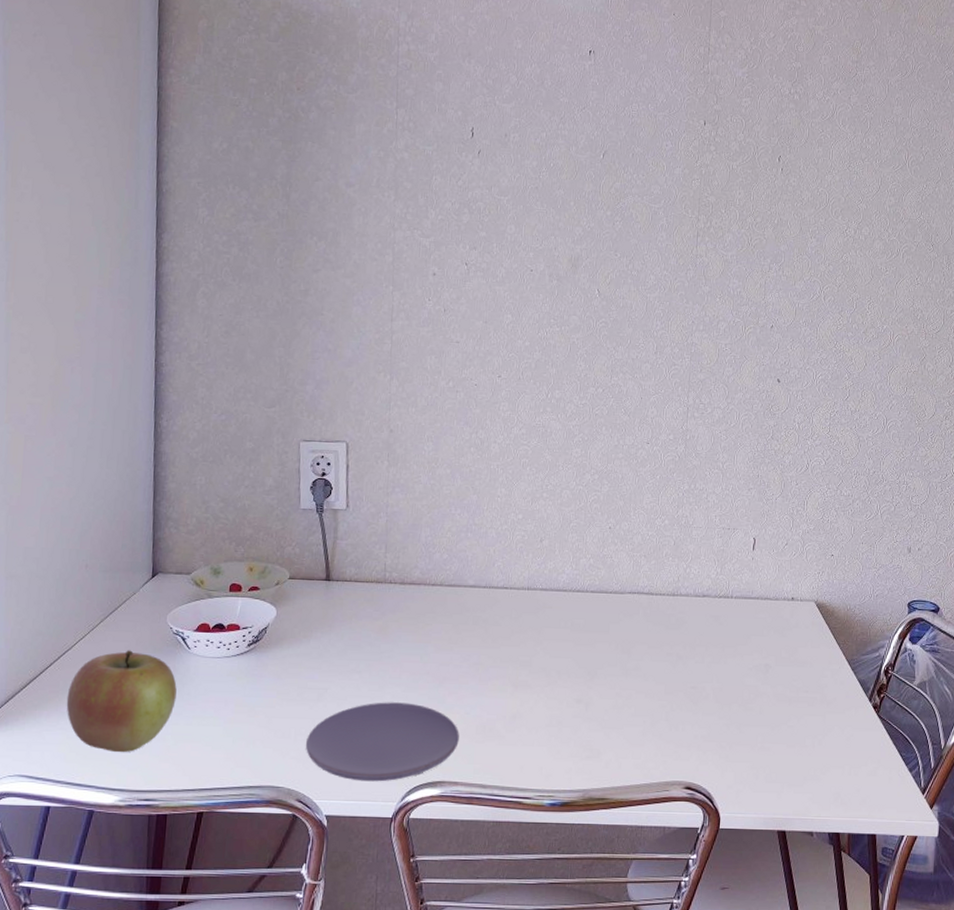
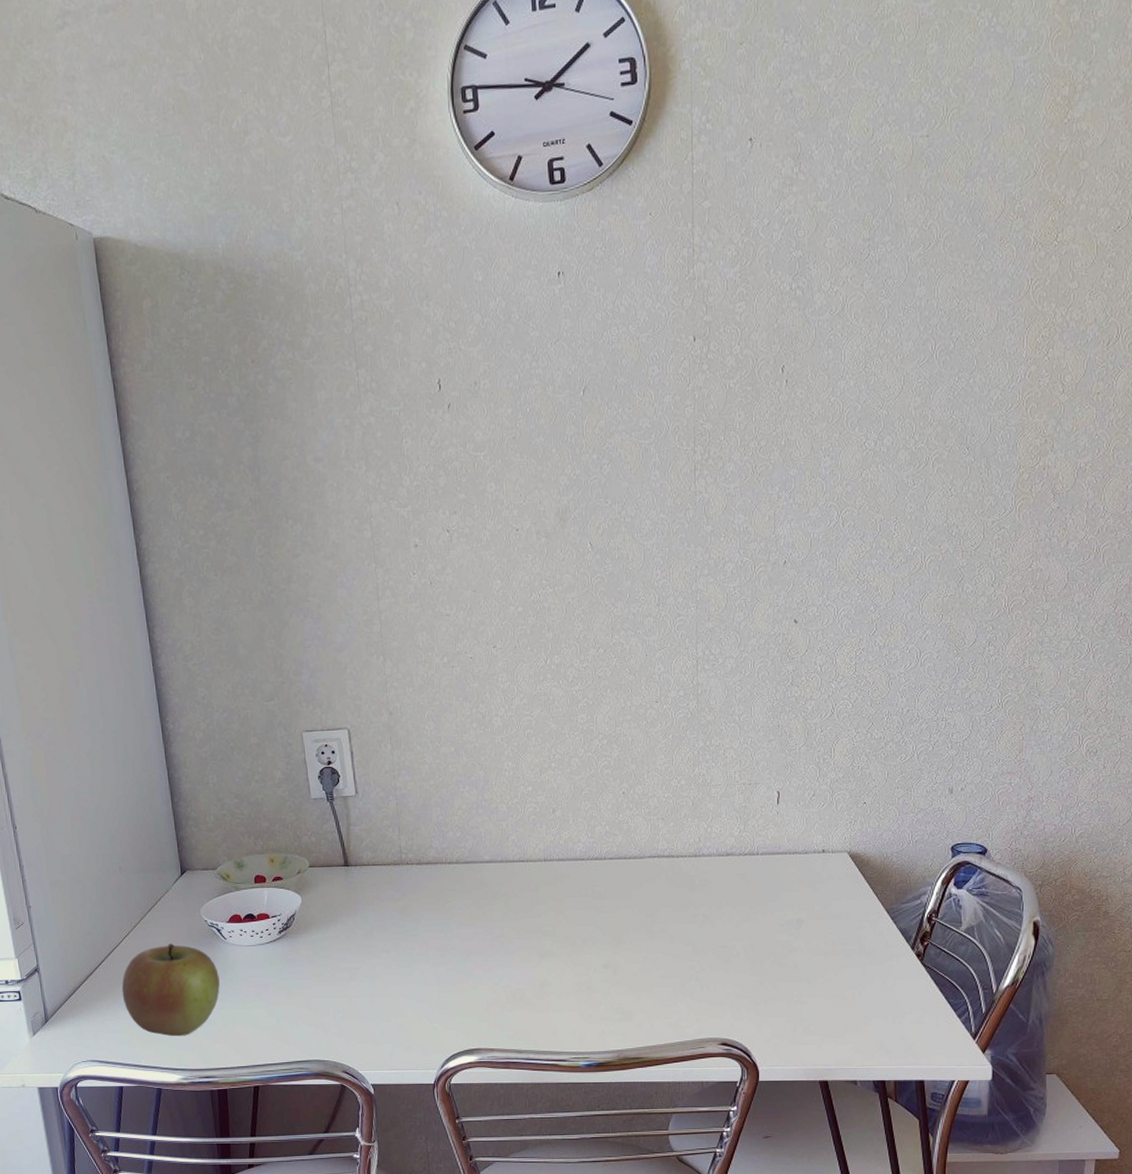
plate: present [306,702,459,782] -> none [345,977,491,1052]

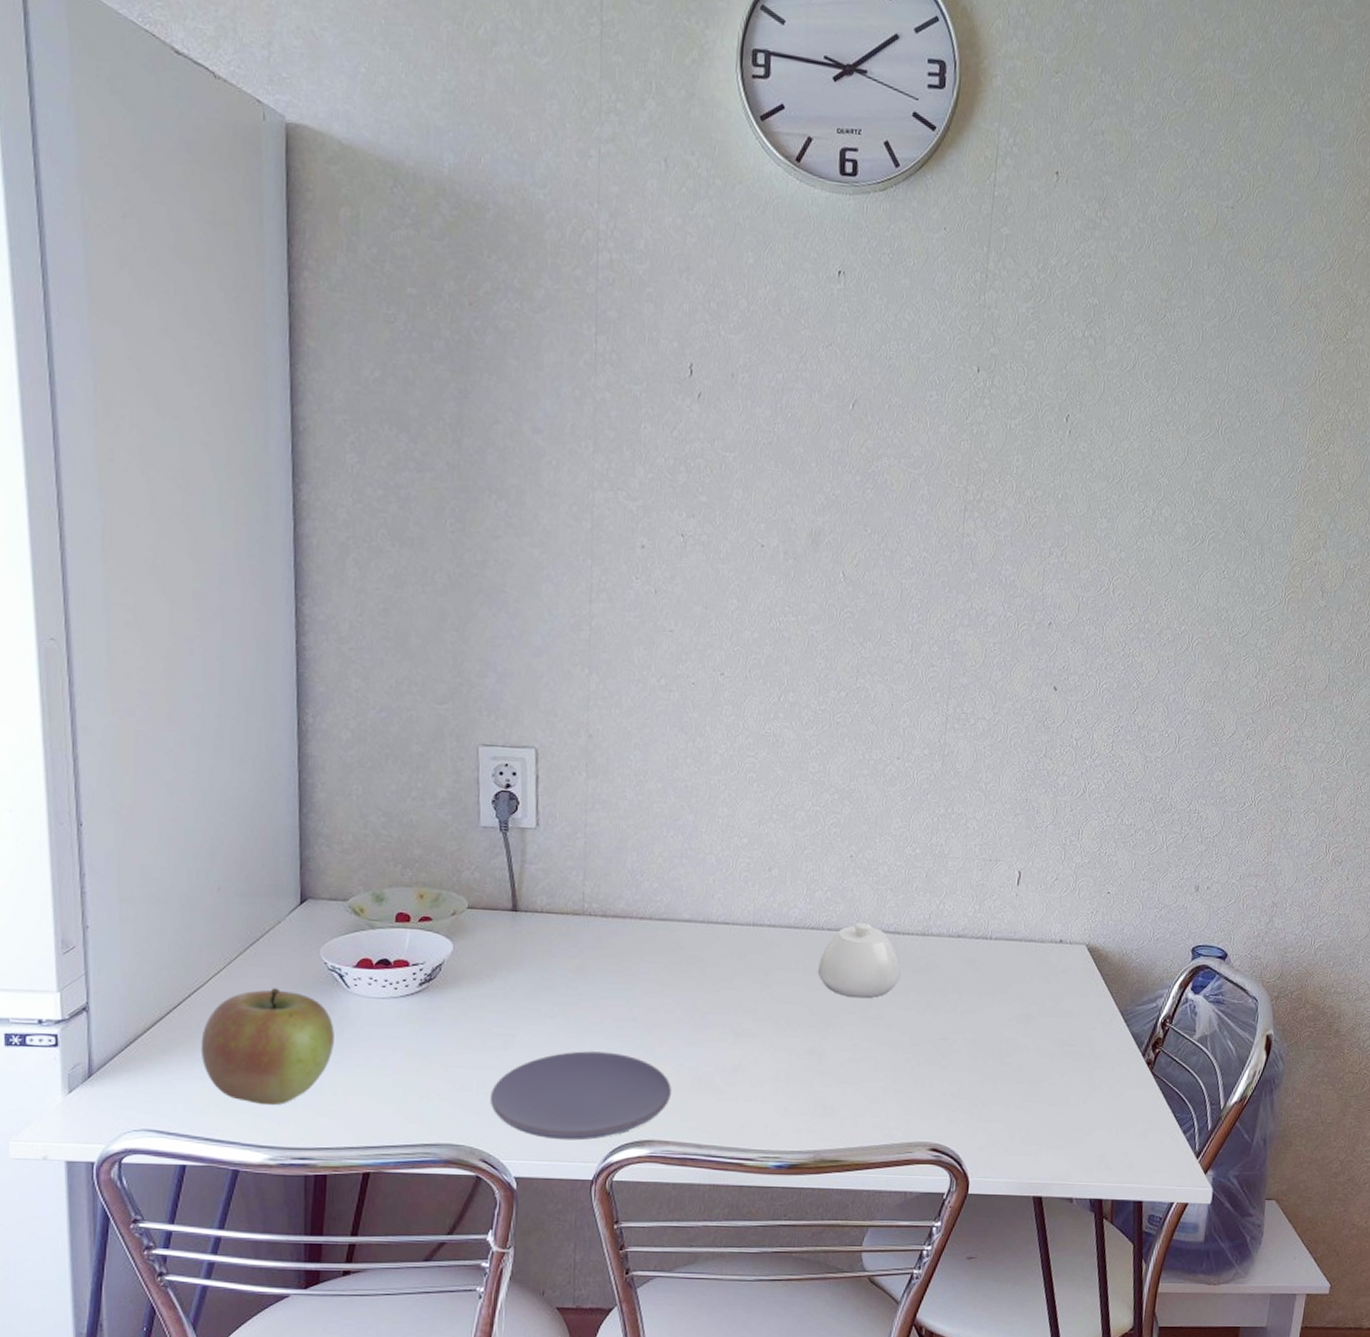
plate: none [345,977,491,1052] -> present [491,1051,671,1141]
sugar bowl: none [605,849,678,916] -> present [818,921,901,999]

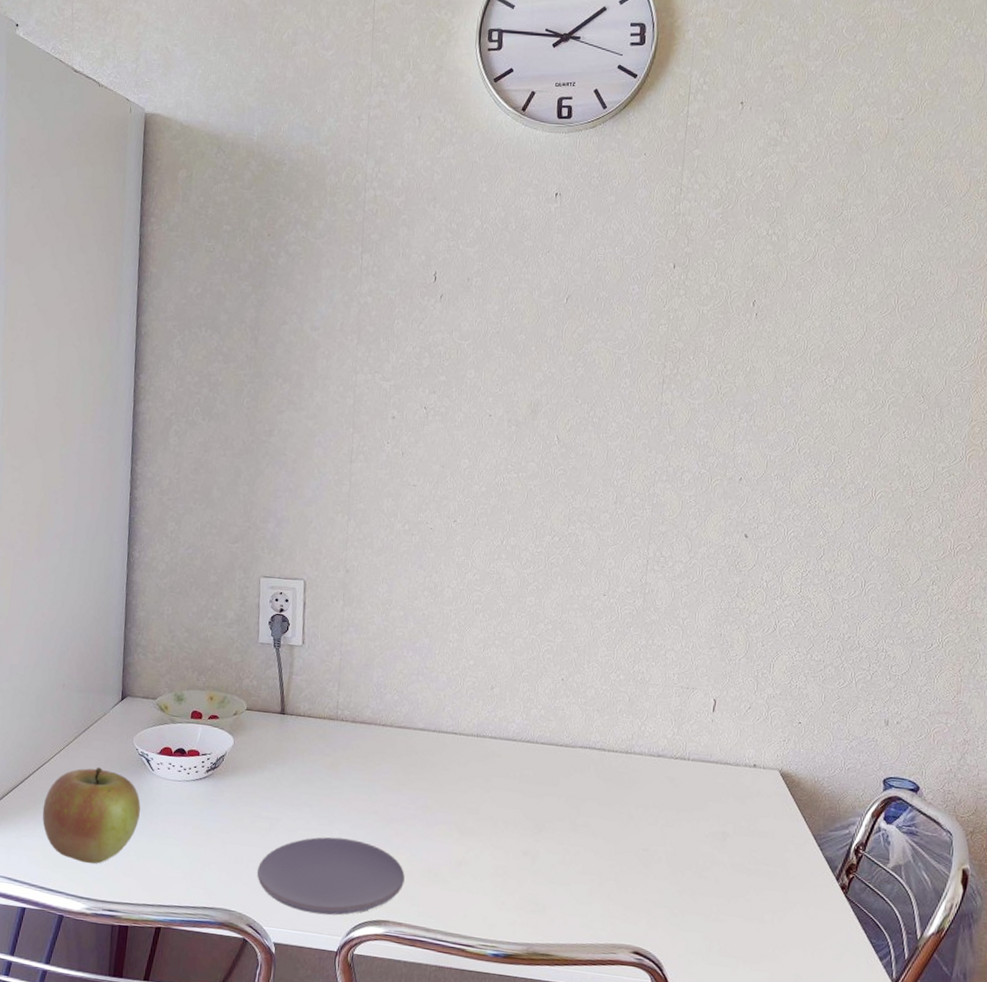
sugar bowl: present [818,921,901,999] -> none [532,738,606,808]

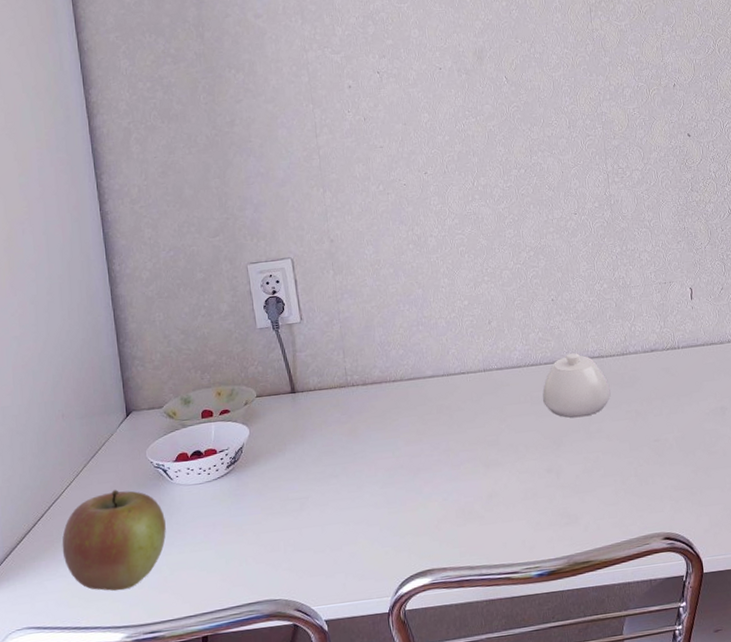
plate: present [257,837,405,916] -> none [296,498,442,582]
sugar bowl: none [532,738,606,808] -> present [542,352,611,418]

